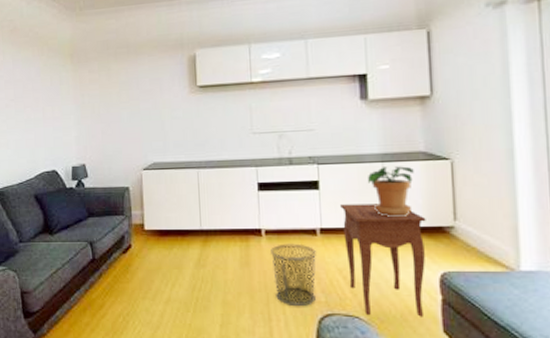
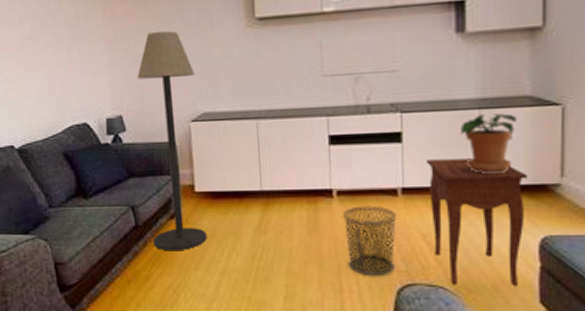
floor lamp: none [99,95,154,282] -> present [137,30,207,251]

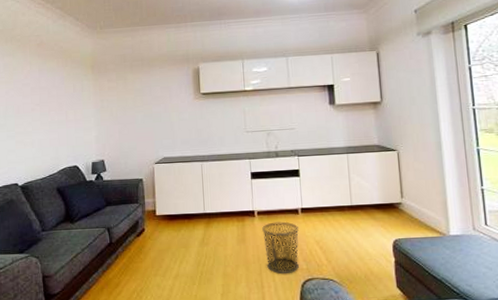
floor lamp: present [137,30,207,251] -> none [116,100,164,262]
side table: present [427,158,528,286] -> none [316,187,382,278]
potted plant: present [461,113,517,175] -> none [337,156,371,198]

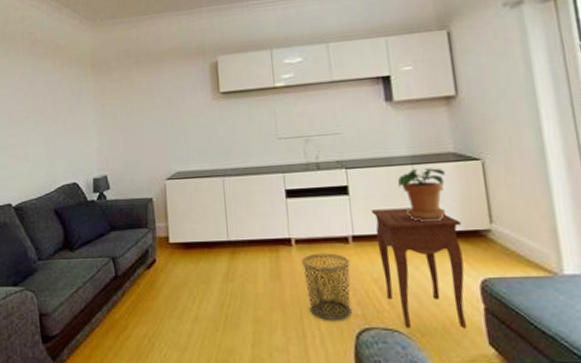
side table: none [316,187,382,278] -> present [372,208,466,329]
potted plant: none [337,156,371,198] -> present [398,168,447,223]

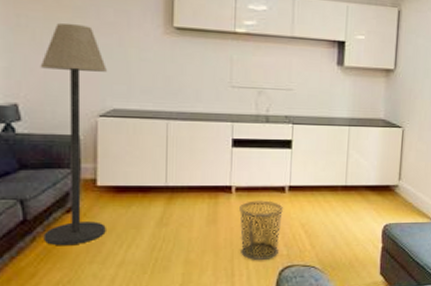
floor lamp: none [121,104,180,300] -> present [40,22,106,246]
side table: present [372,208,466,329] -> none [309,164,378,265]
potted plant: present [398,168,447,223] -> none [336,130,374,177]

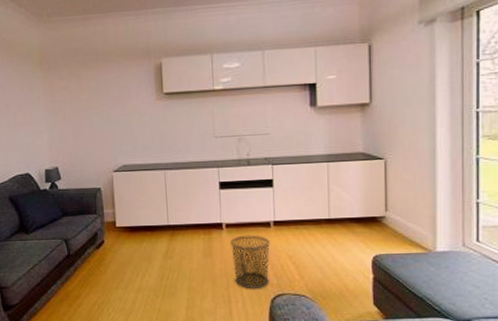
floor lamp: present [40,22,106,246] -> none [70,101,126,275]

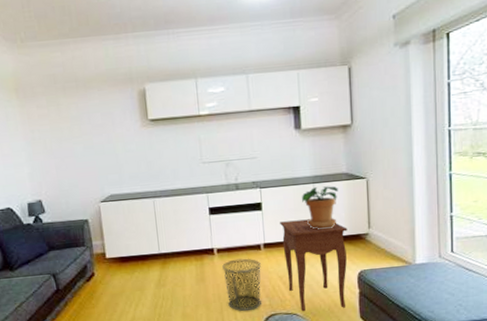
side table: none [291,198,363,294] -> present [280,219,348,312]
potted plant: none [315,165,354,211] -> present [302,186,338,230]

